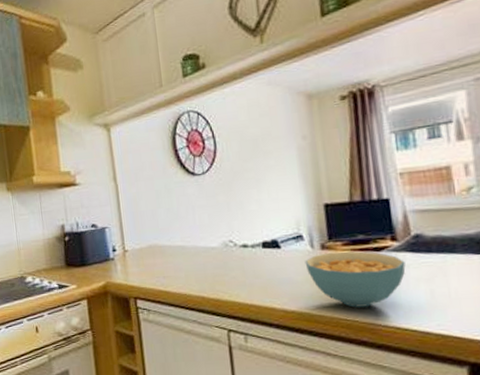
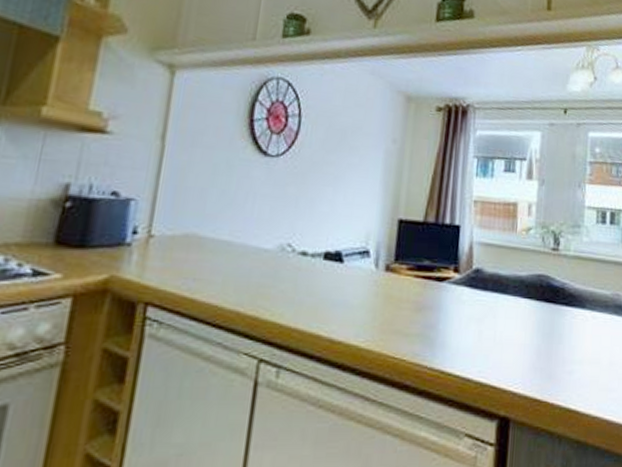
cereal bowl: present [305,251,406,308] -> none [365,276,462,344]

